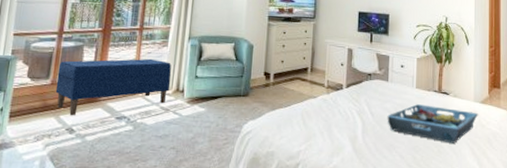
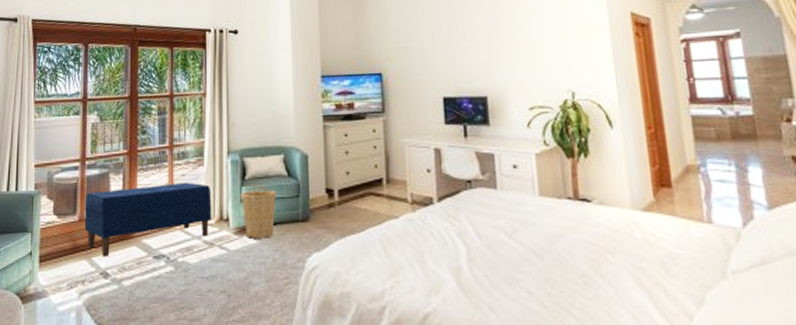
basket: none [195,64,225,108] -> present [240,183,276,238]
serving tray: present [387,104,479,144] -> none [501,218,643,272]

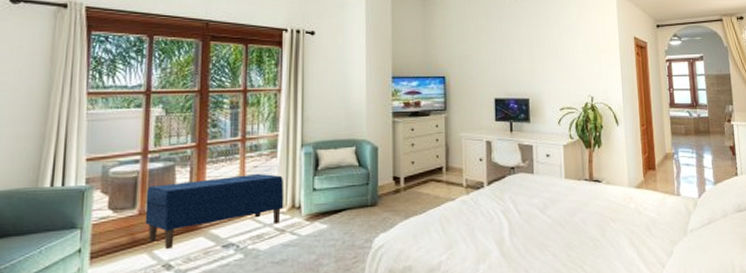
basket: present [240,183,276,238] -> none [312,173,347,224]

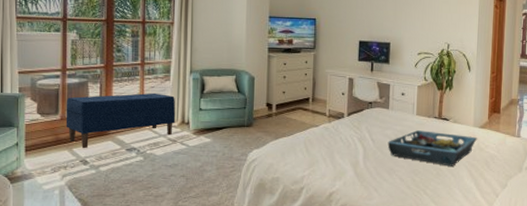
serving tray: none [535,195,635,236] -> present [387,130,478,166]

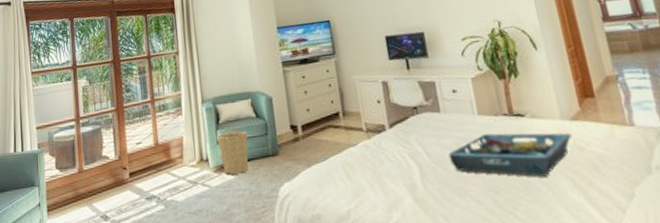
bench: present [66,92,176,149] -> none [82,130,194,203]
basket: none [199,97,228,138] -> present [216,126,249,175]

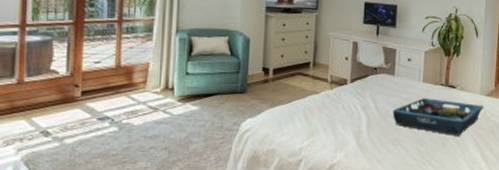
basket: present [216,126,249,175] -> none [186,59,219,106]

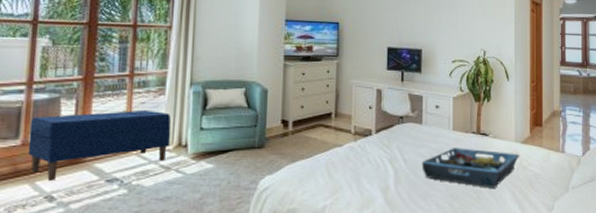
bench: none [23,54,159,118] -> present [27,109,172,182]

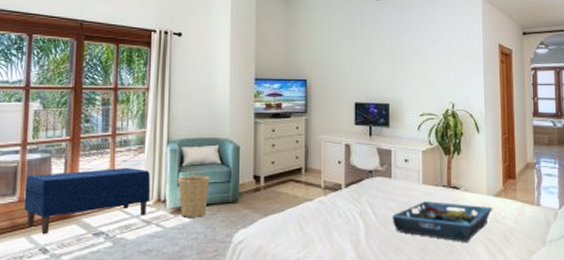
basket: none [200,113,235,163] -> present [177,170,210,217]

